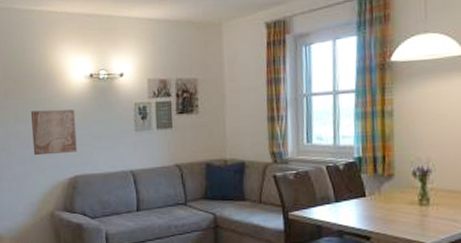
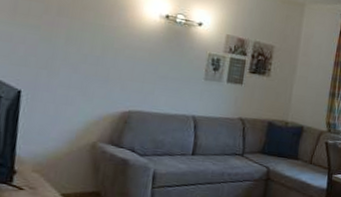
wall art: present [30,109,77,156] -> none [82,35,142,88]

